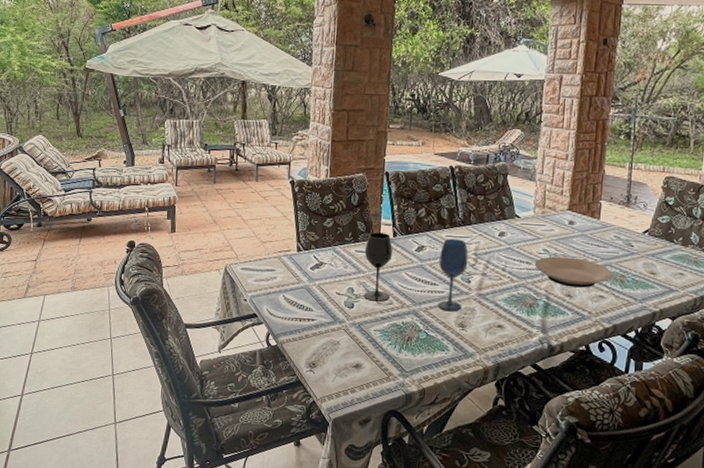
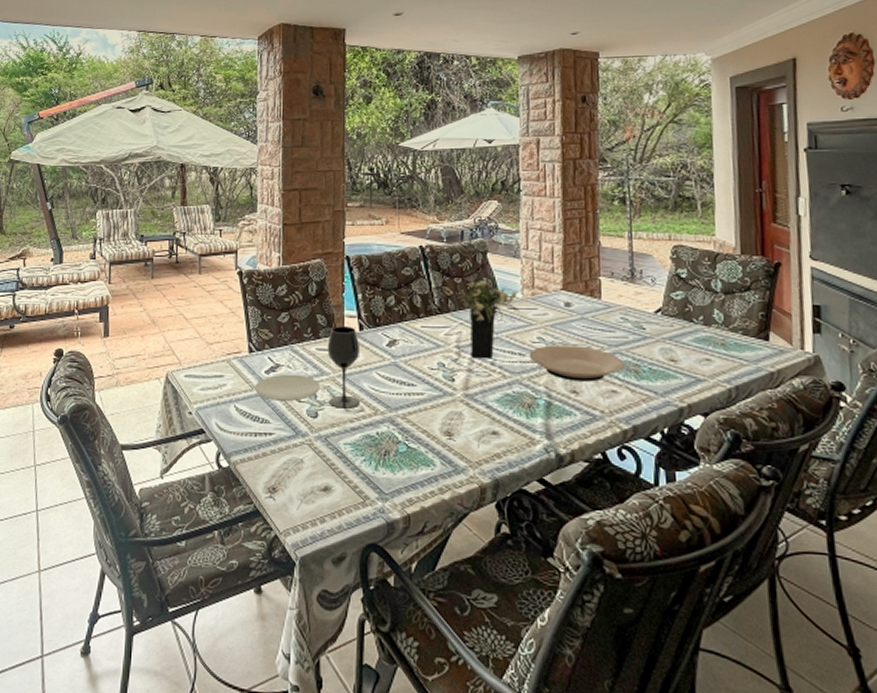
plate: none [301,270,358,294] -> present [254,374,321,401]
wineglass: present [437,238,468,312] -> none [416,329,450,418]
flower arrangement: none [479,195,531,266] -> present [457,276,520,359]

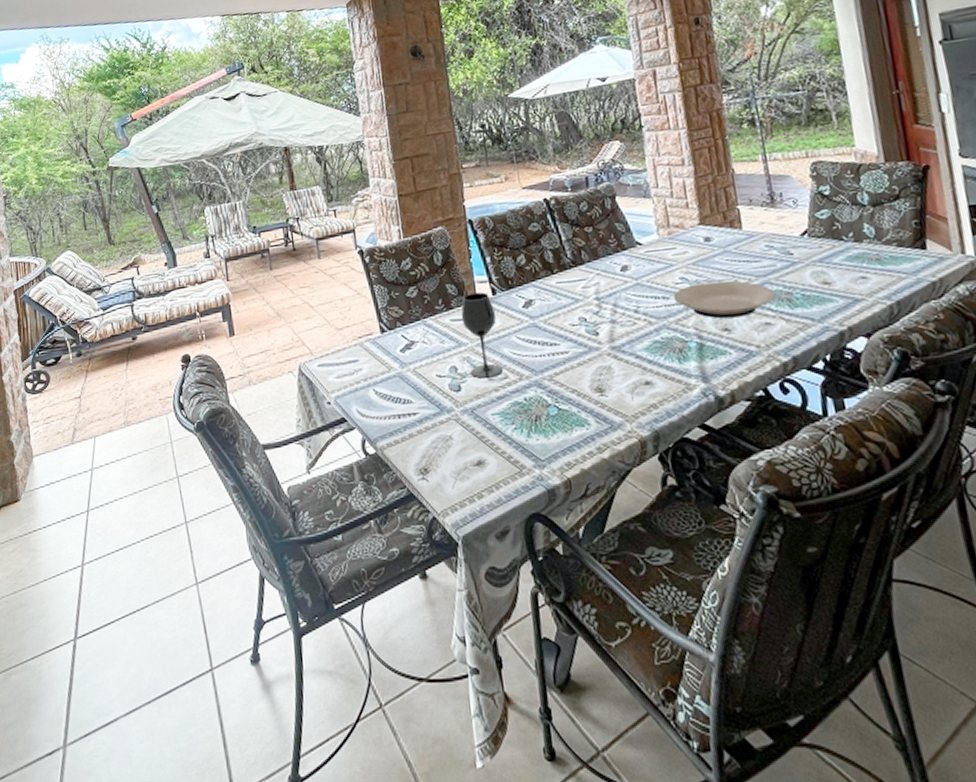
plate: present [254,374,321,401] -> none [391,348,460,379]
flower arrangement: present [457,276,520,359] -> none [590,220,658,309]

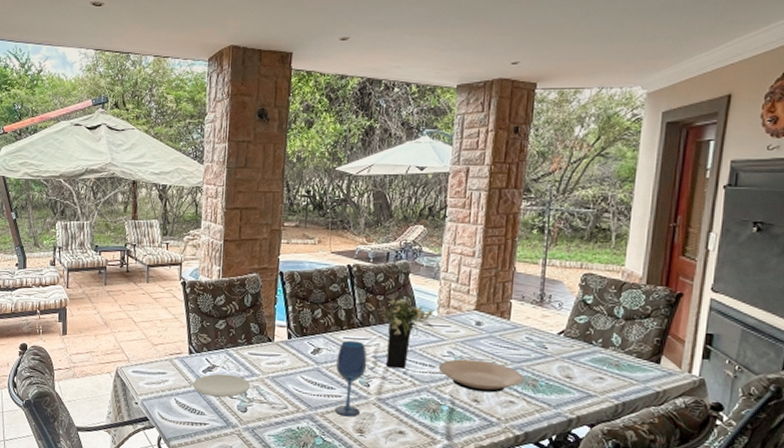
plate: none [391,348,460,379] -> present [193,373,251,397]
wineglass: present [460,292,504,379] -> none [256,334,288,406]
wineglass: none [553,283,594,376] -> present [334,340,367,417]
flower arrangement: none [590,220,658,309] -> present [379,295,435,369]

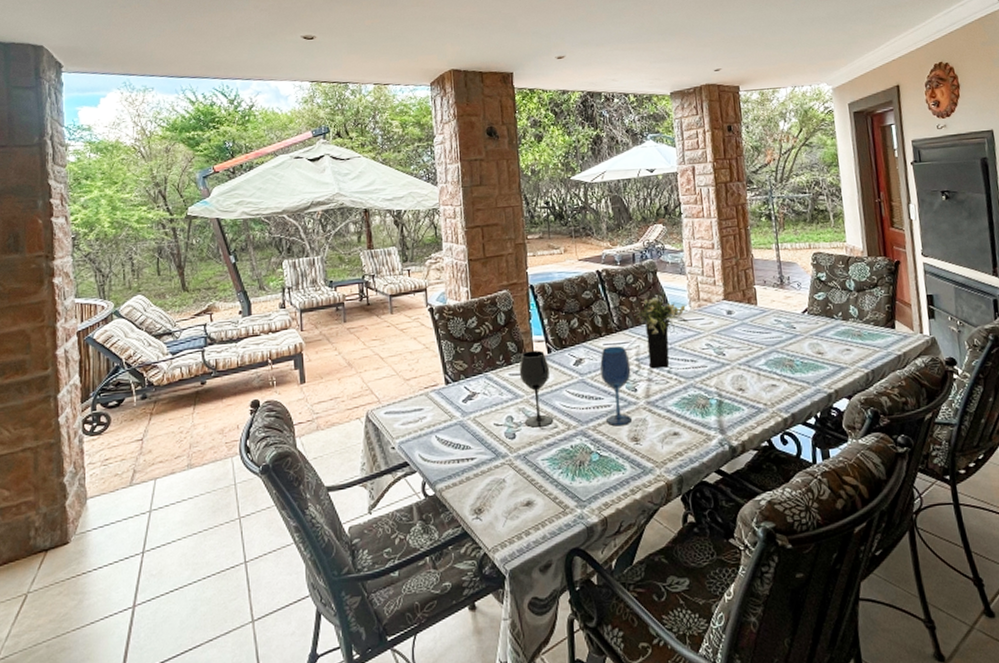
plate: present [193,373,251,397] -> none [453,400,516,427]
wineglass: none [256,334,288,406] -> present [519,350,554,428]
plate: present [438,359,524,393] -> none [700,348,781,380]

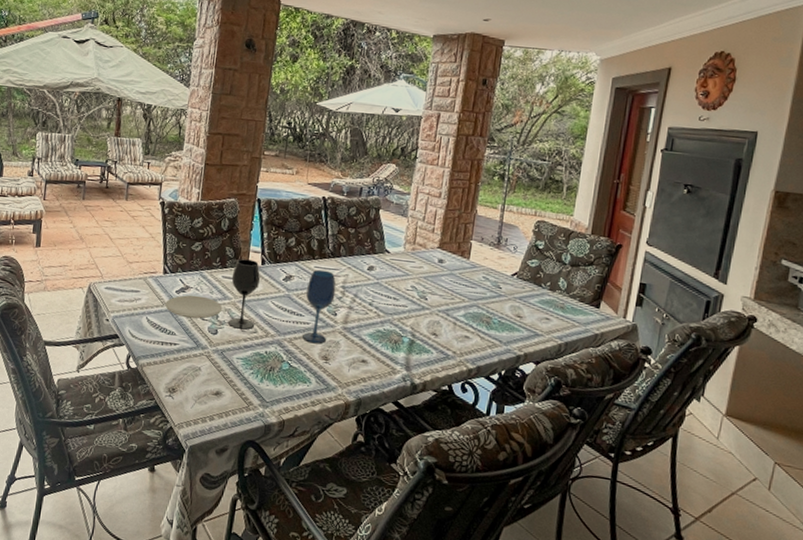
plate: none [453,400,516,427] -> present [165,295,223,319]
flower arrangement: present [633,293,689,369] -> none [349,230,401,300]

